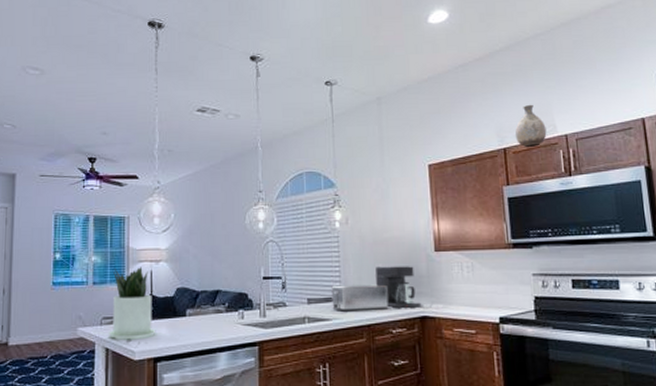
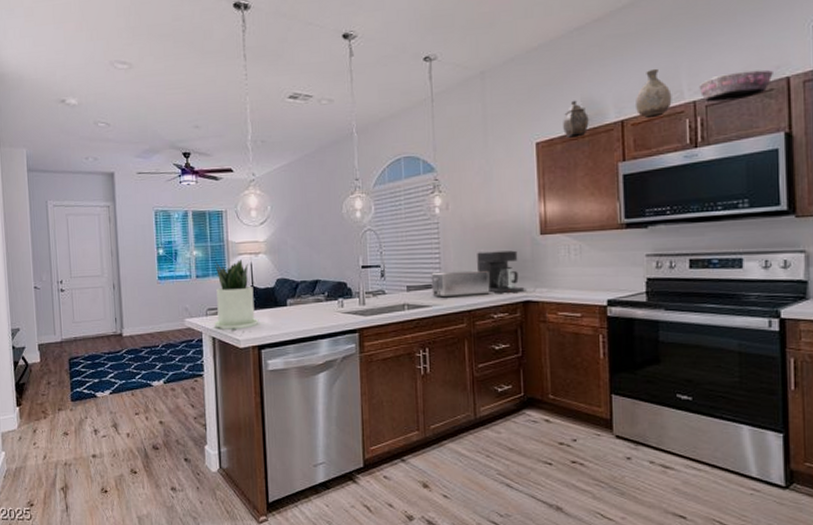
decorative jar: none [452,128,475,163] -> present [563,100,589,139]
decorative basket: none [569,110,631,136] -> present [699,69,773,103]

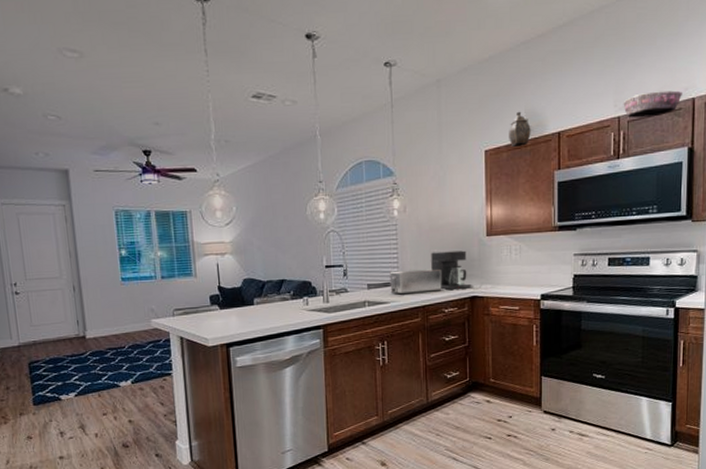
planter: present [213,259,259,329] -> none [180,260,227,329]
vase: present [636,68,672,119] -> none [571,84,601,131]

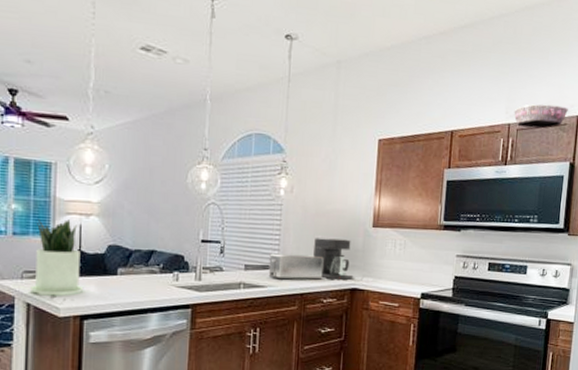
planter: none [180,260,227,329] -> present [29,219,84,296]
decorative jar: present [509,111,531,148] -> none [403,104,426,141]

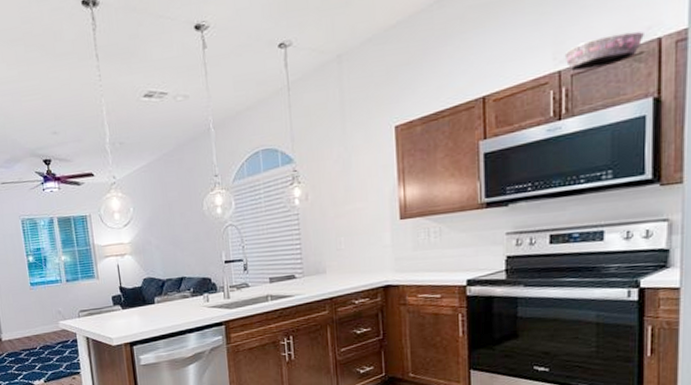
planter: present [29,219,84,296] -> none [83,262,129,329]
toaster: present [268,253,324,280] -> none [292,257,351,287]
coffee maker: present [313,238,354,280] -> none [337,236,385,280]

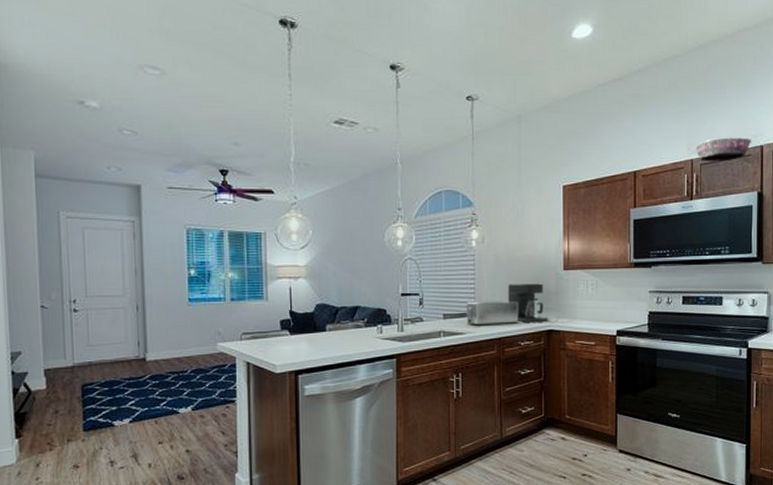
toaster: none [292,257,351,287] -> present [466,301,518,326]
coffee maker: none [337,236,385,280] -> present [508,283,549,323]

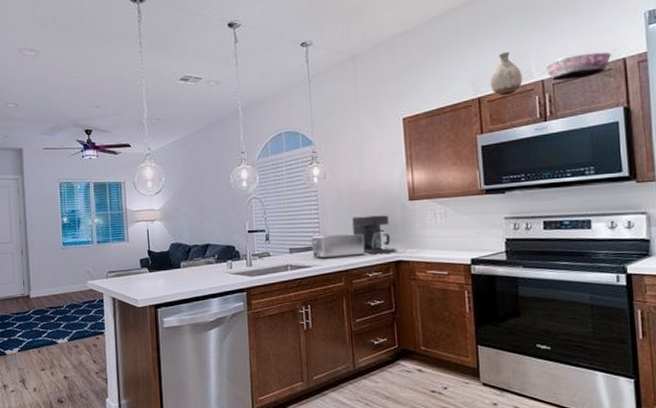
vase: none [646,128,675,172] -> present [490,51,523,96]

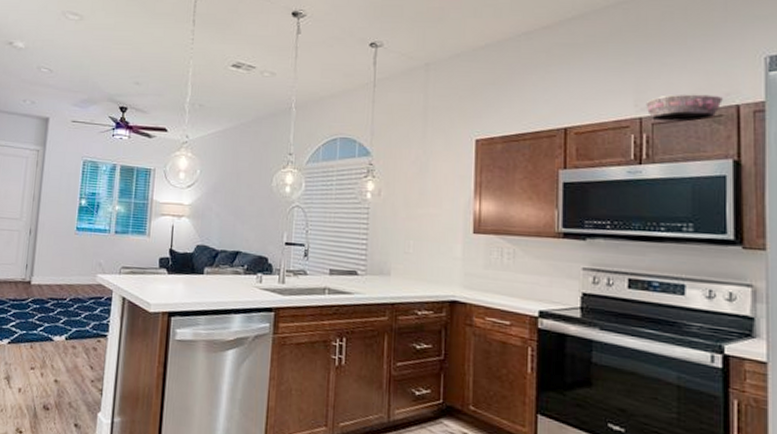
toaster: present [311,233,365,259] -> none [355,258,417,289]
coffee maker: present [352,215,396,255] -> none [405,243,453,291]
vase: present [490,51,523,96] -> none [580,81,618,130]

